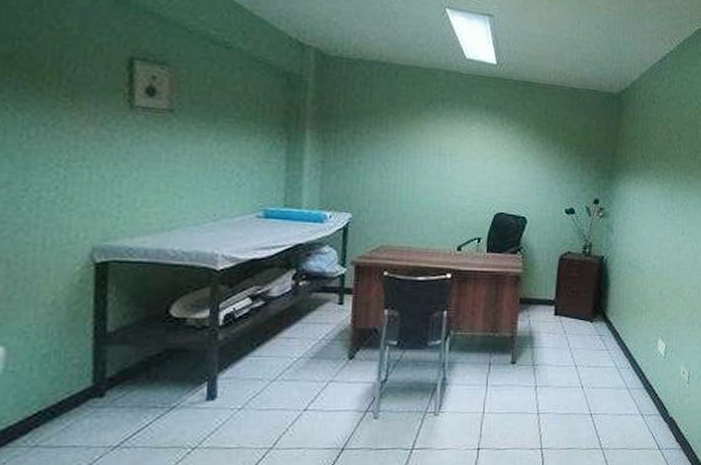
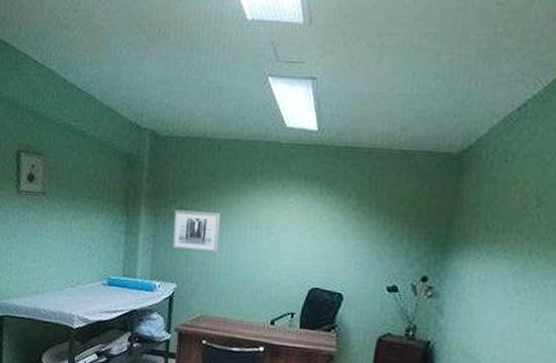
wall art: none [344,134,400,181] -> present [171,210,221,254]

